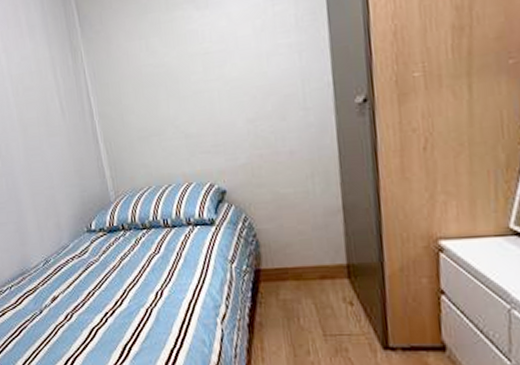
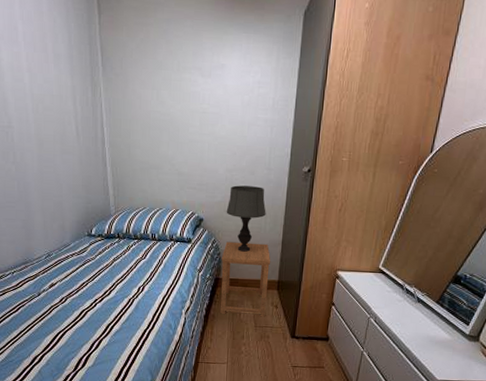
table lamp: none [255,135,312,229] -> present [226,185,266,252]
side table: none [258,213,337,321] -> present [220,241,271,317]

